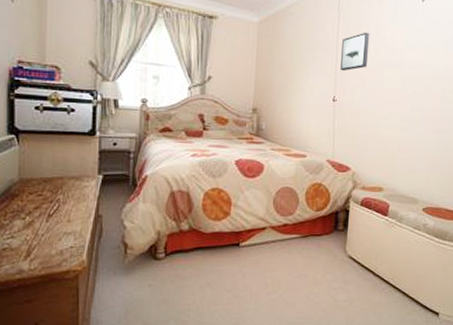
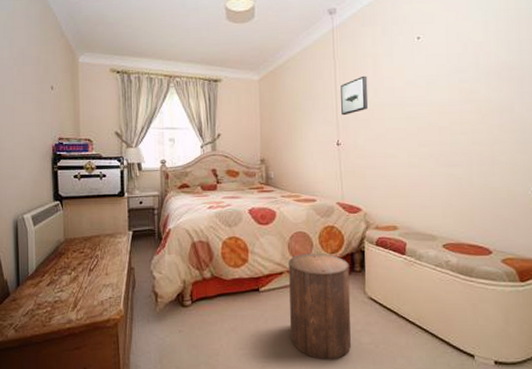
stool: none [267,209,333,317] -> present [289,253,351,360]

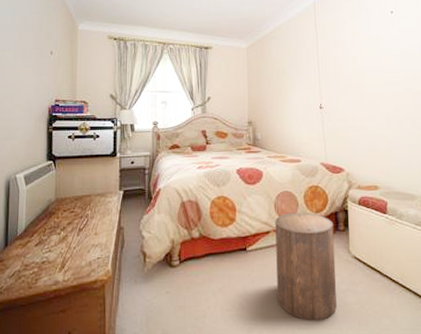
wall art: present [341,75,369,116] -> none [322,45,348,81]

